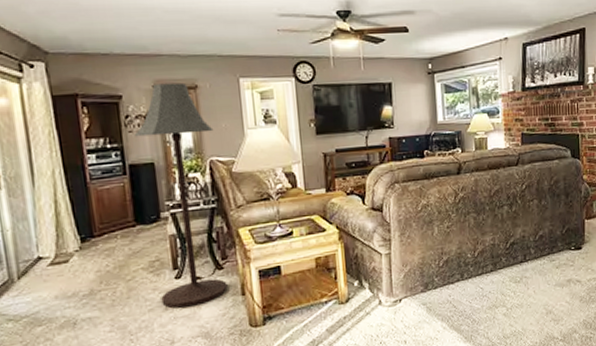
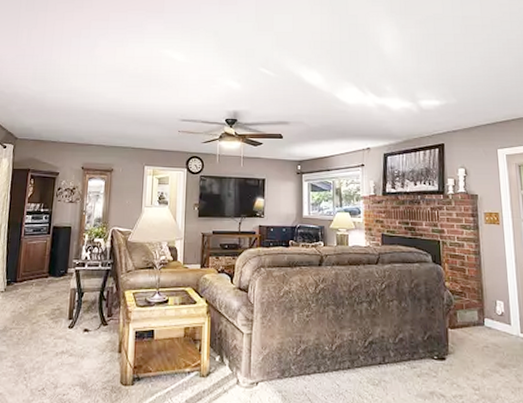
floor lamp: present [134,82,228,308] -> none [54,166,119,356]

